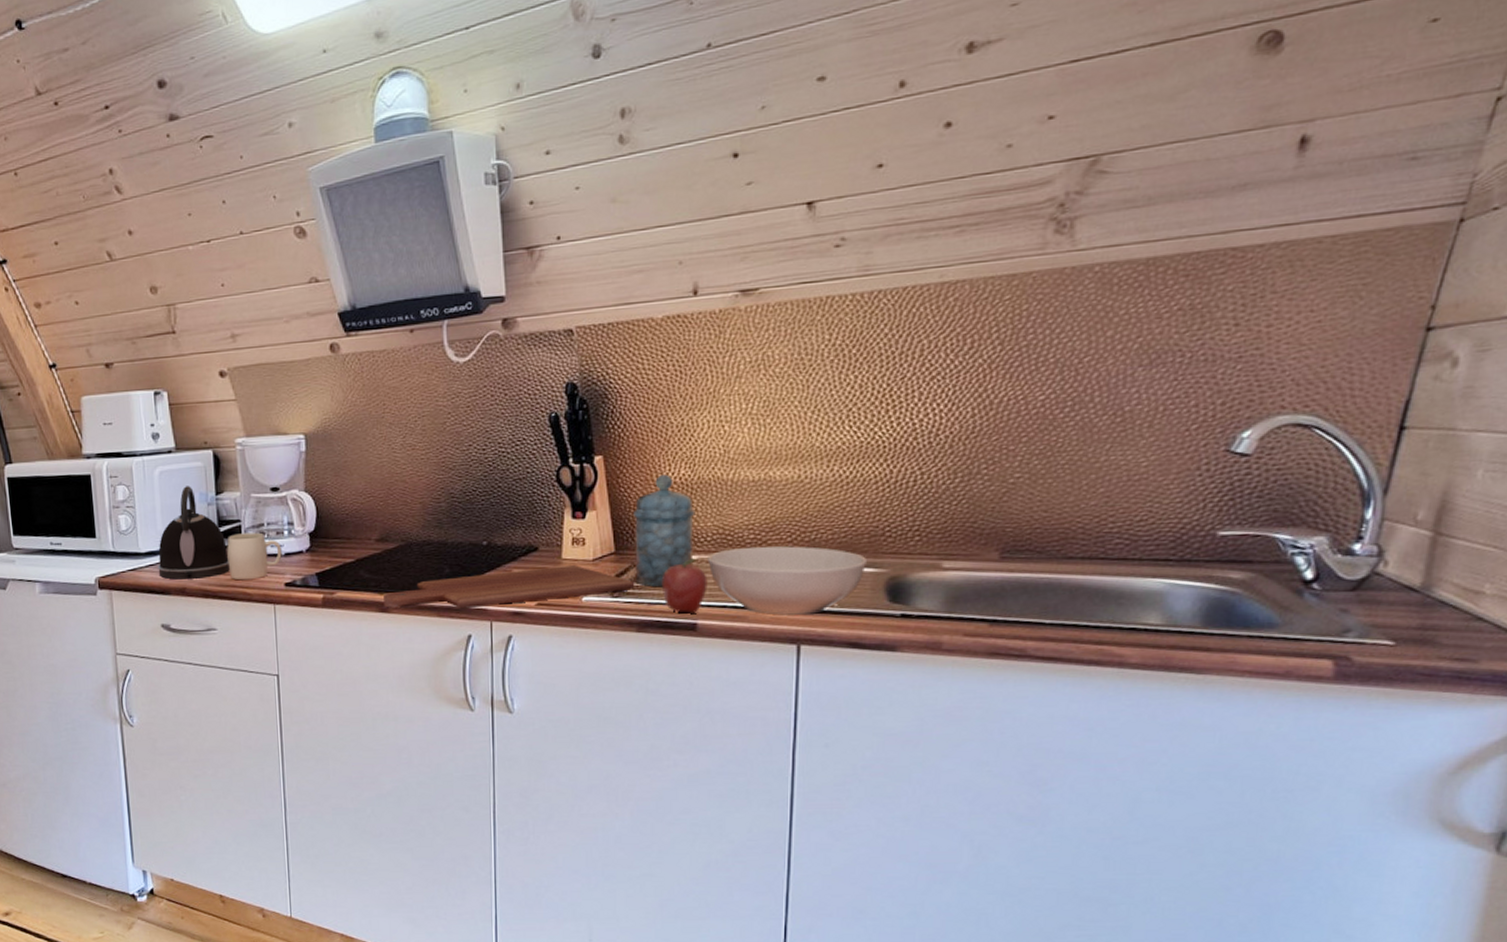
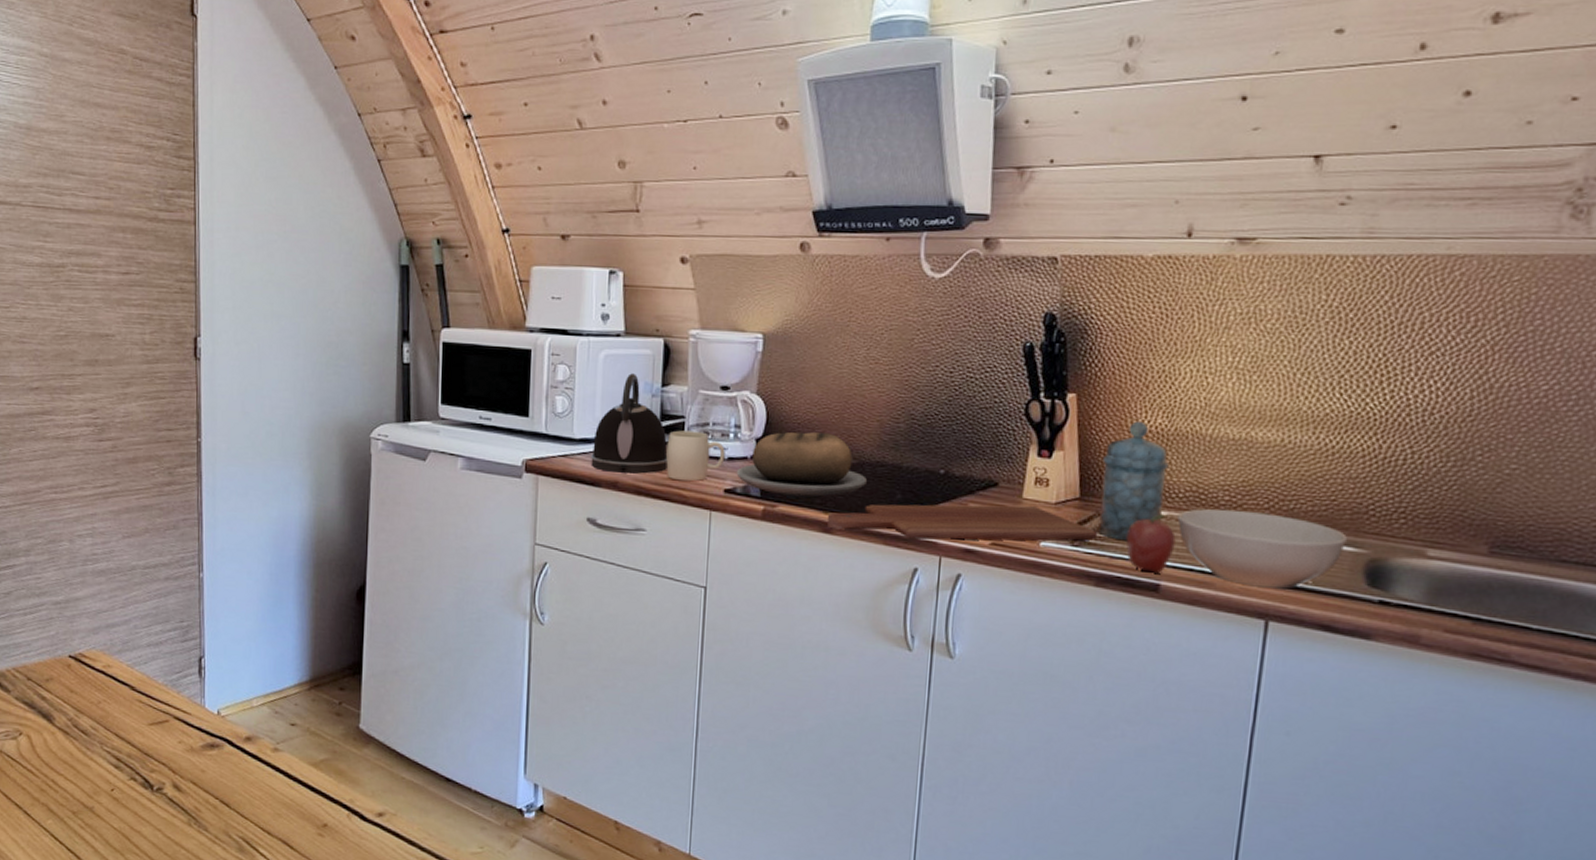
bread: none [294,520,416,584] -> present [736,432,867,499]

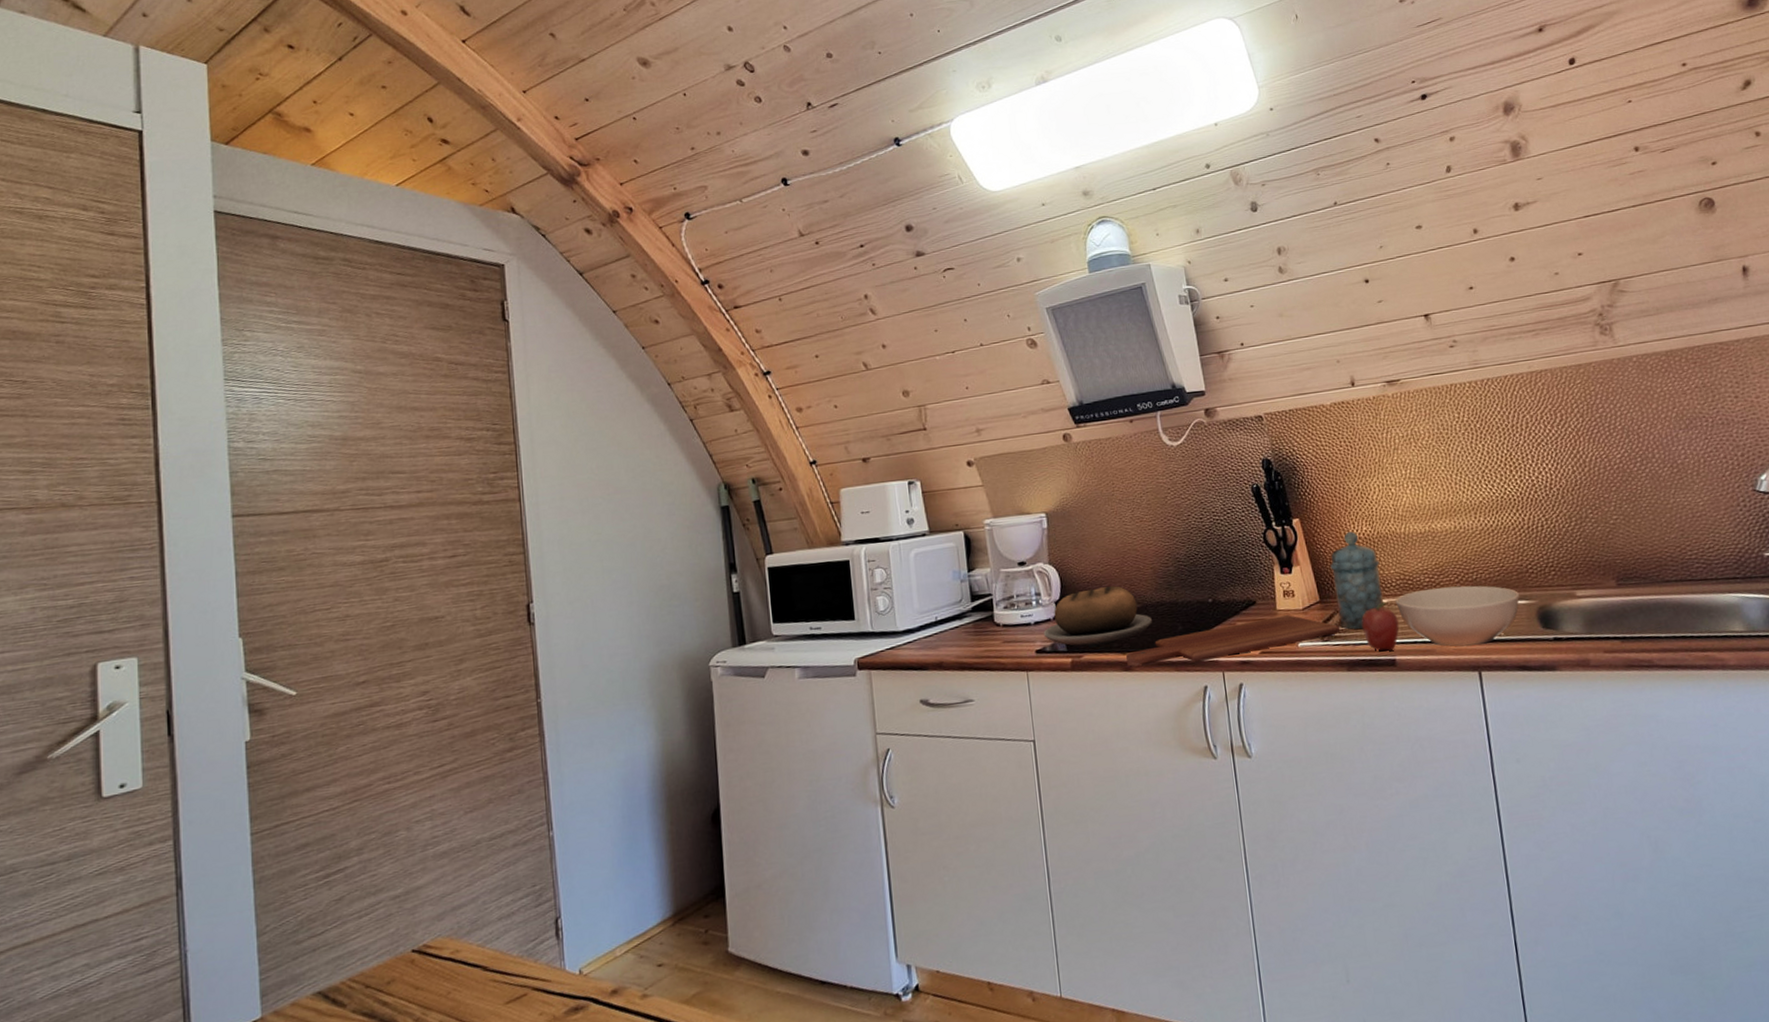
kettle: present [591,373,668,474] -> none [915,565,984,655]
mug: present [666,430,725,482] -> none [980,604,1032,651]

